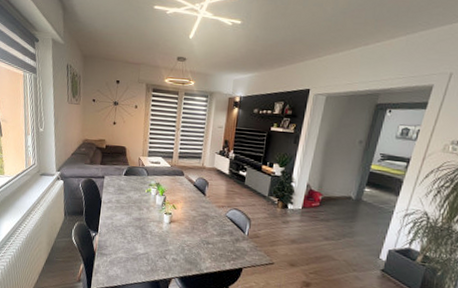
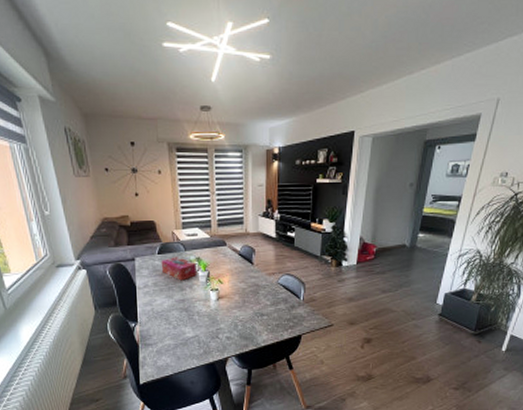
tissue box: none [125,179,156,202] -> present [161,257,198,281]

